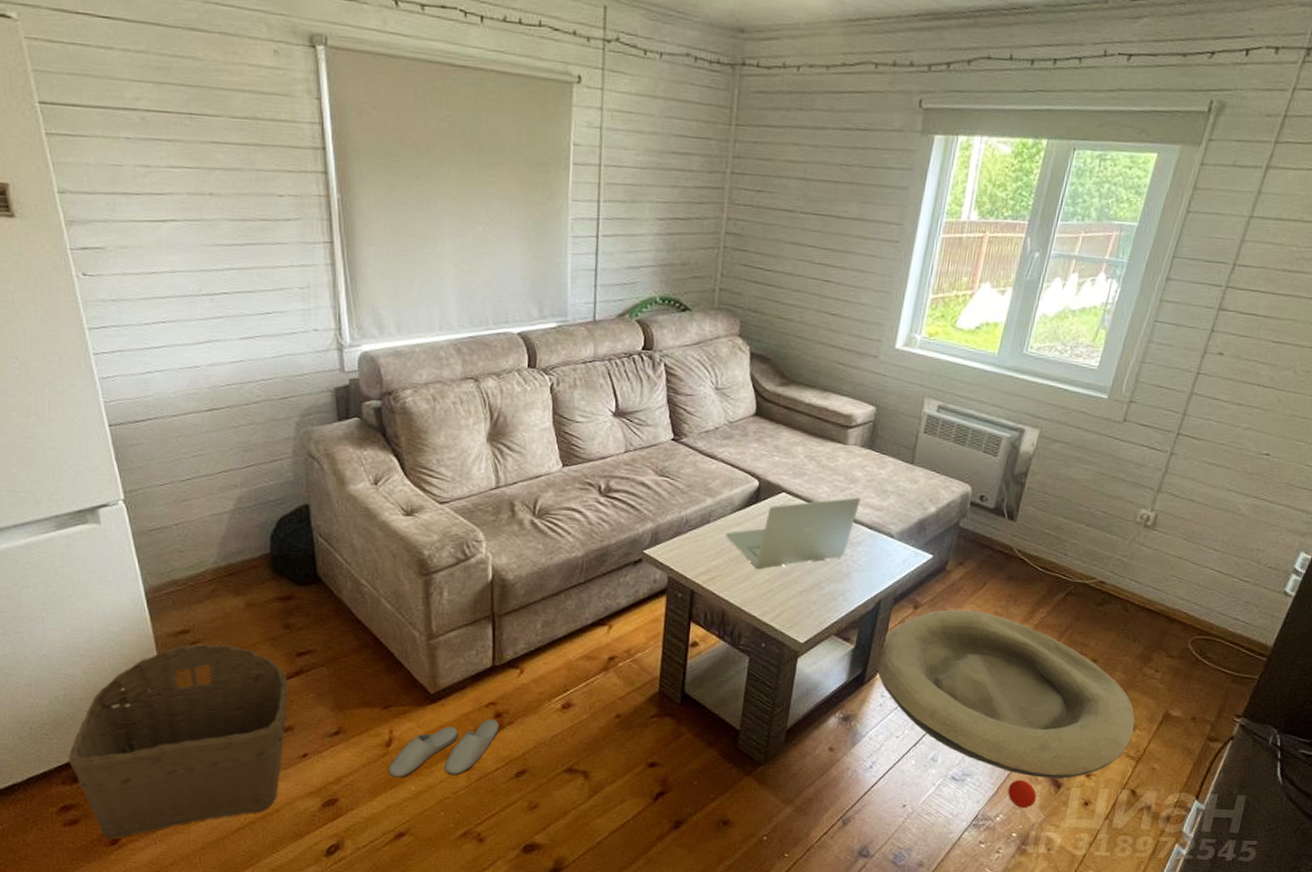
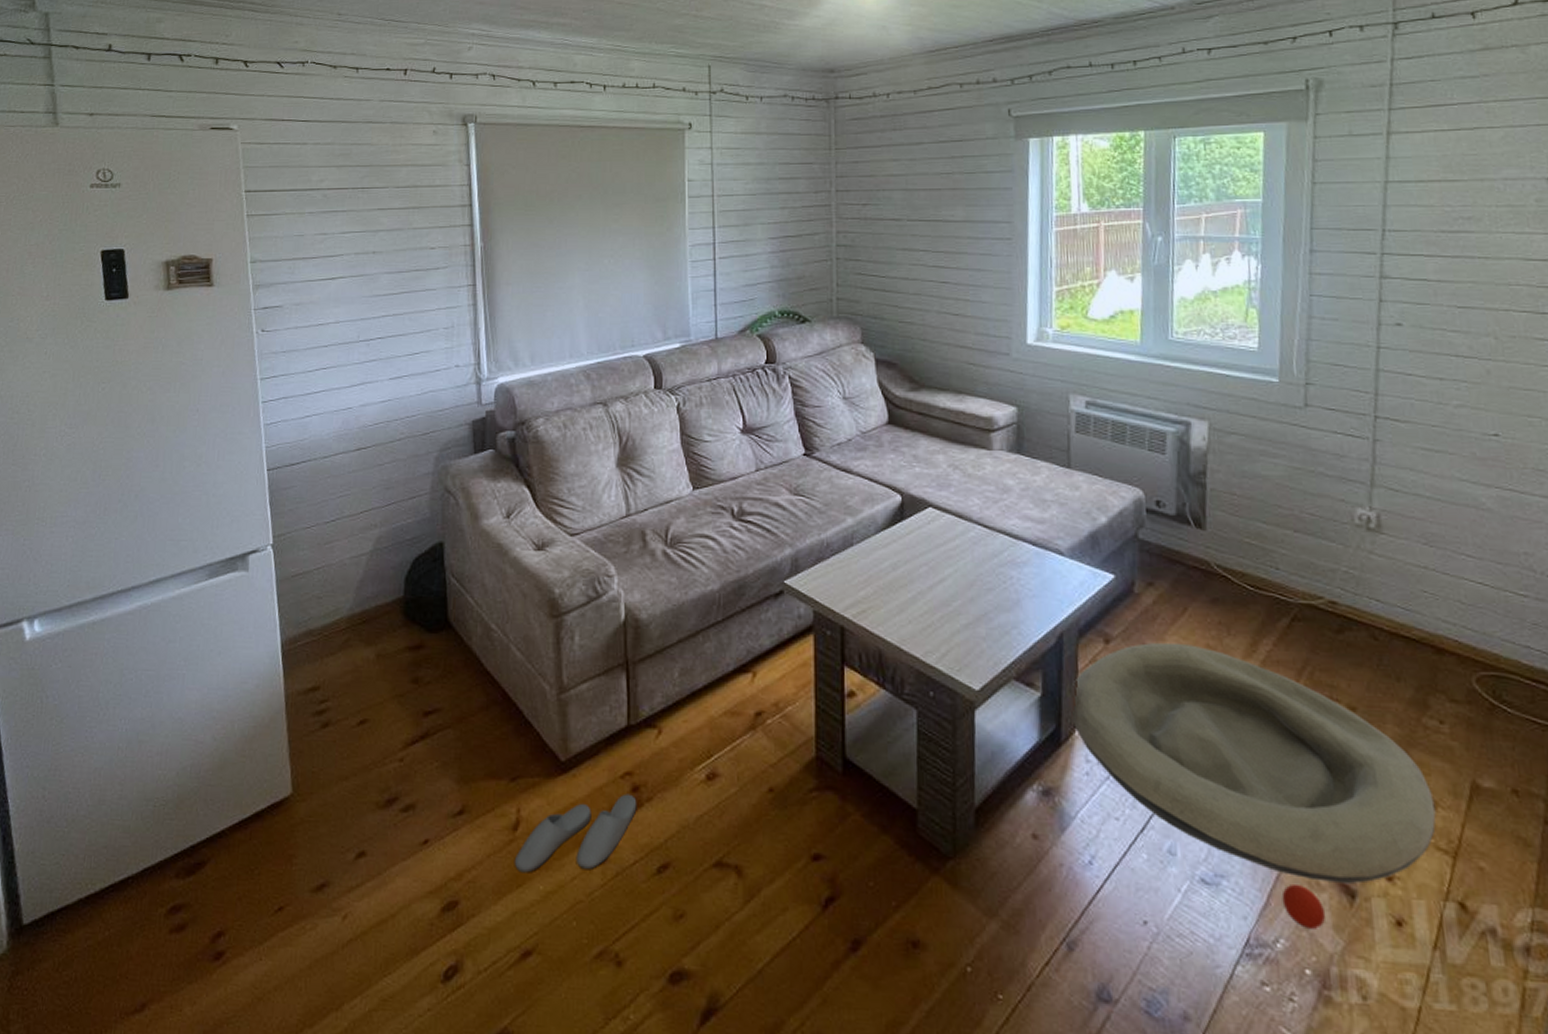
wicker basket: present [68,644,288,839] -> none [185,703,413,952]
laptop: present [725,497,861,569] -> none [871,509,1018,598]

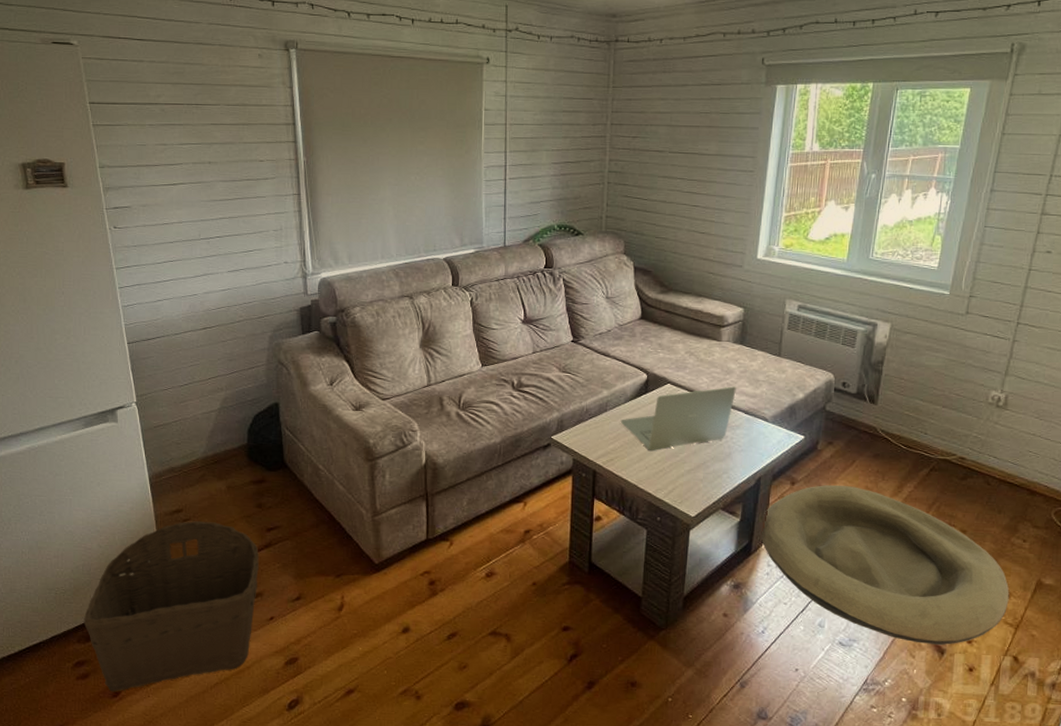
wicker basket: none [185,703,413,952] -> present [83,521,259,692]
slippers: present [514,793,637,873] -> none [339,586,433,639]
laptop: none [871,509,1018,598] -> present [620,386,736,450]
ball: present [1281,885,1326,929] -> none [893,646,922,673]

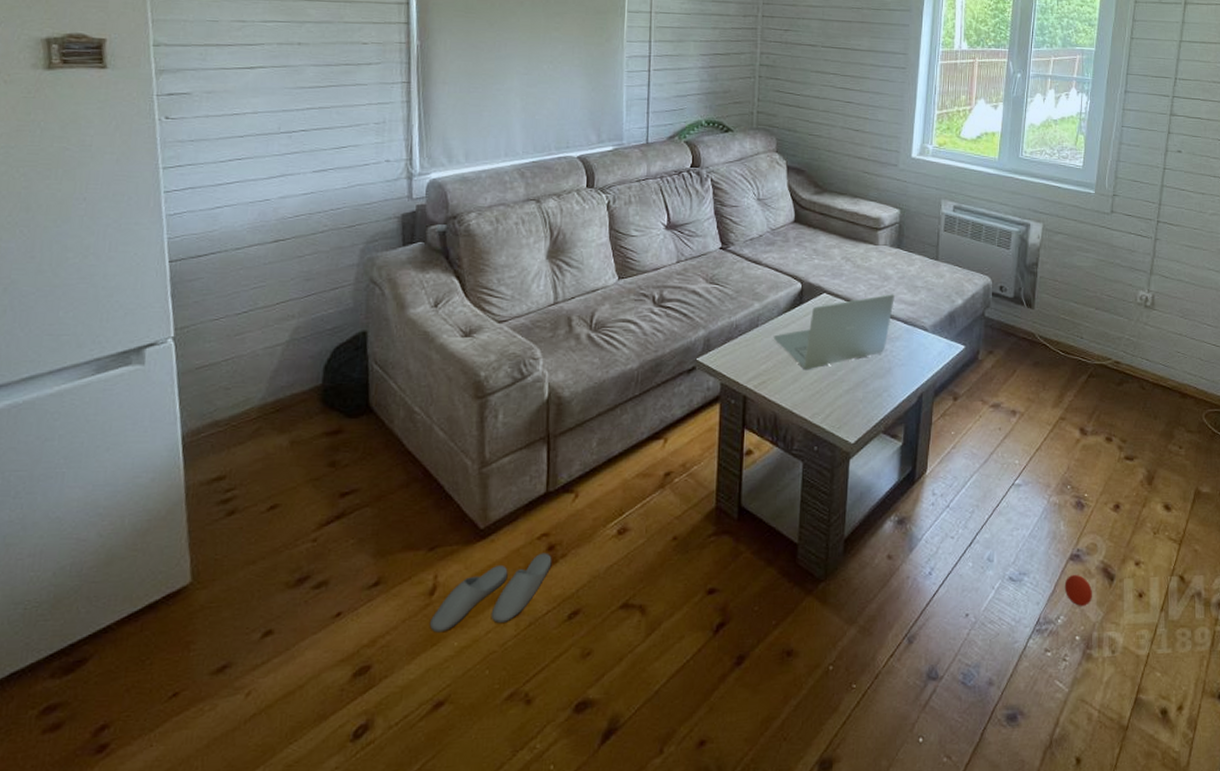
wicker basket: present [83,521,259,692] -> none [62,490,327,746]
slippers: none [339,586,433,639] -> present [429,552,552,633]
dog bed: present [759,485,1010,646] -> none [923,397,1171,571]
ball: none [893,646,922,673] -> present [1064,575,1093,606]

